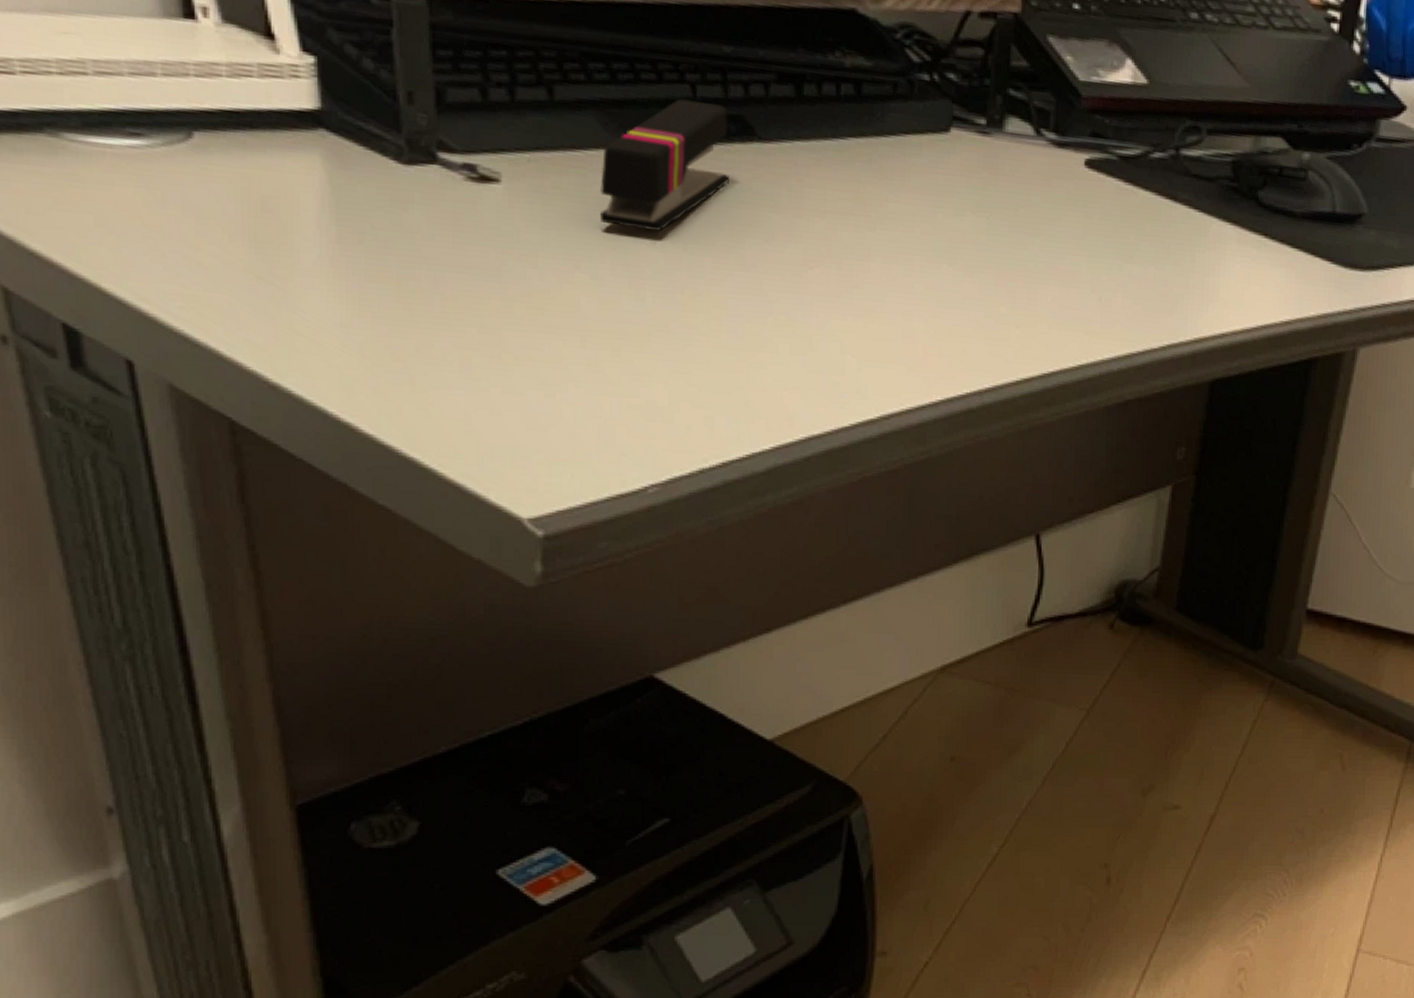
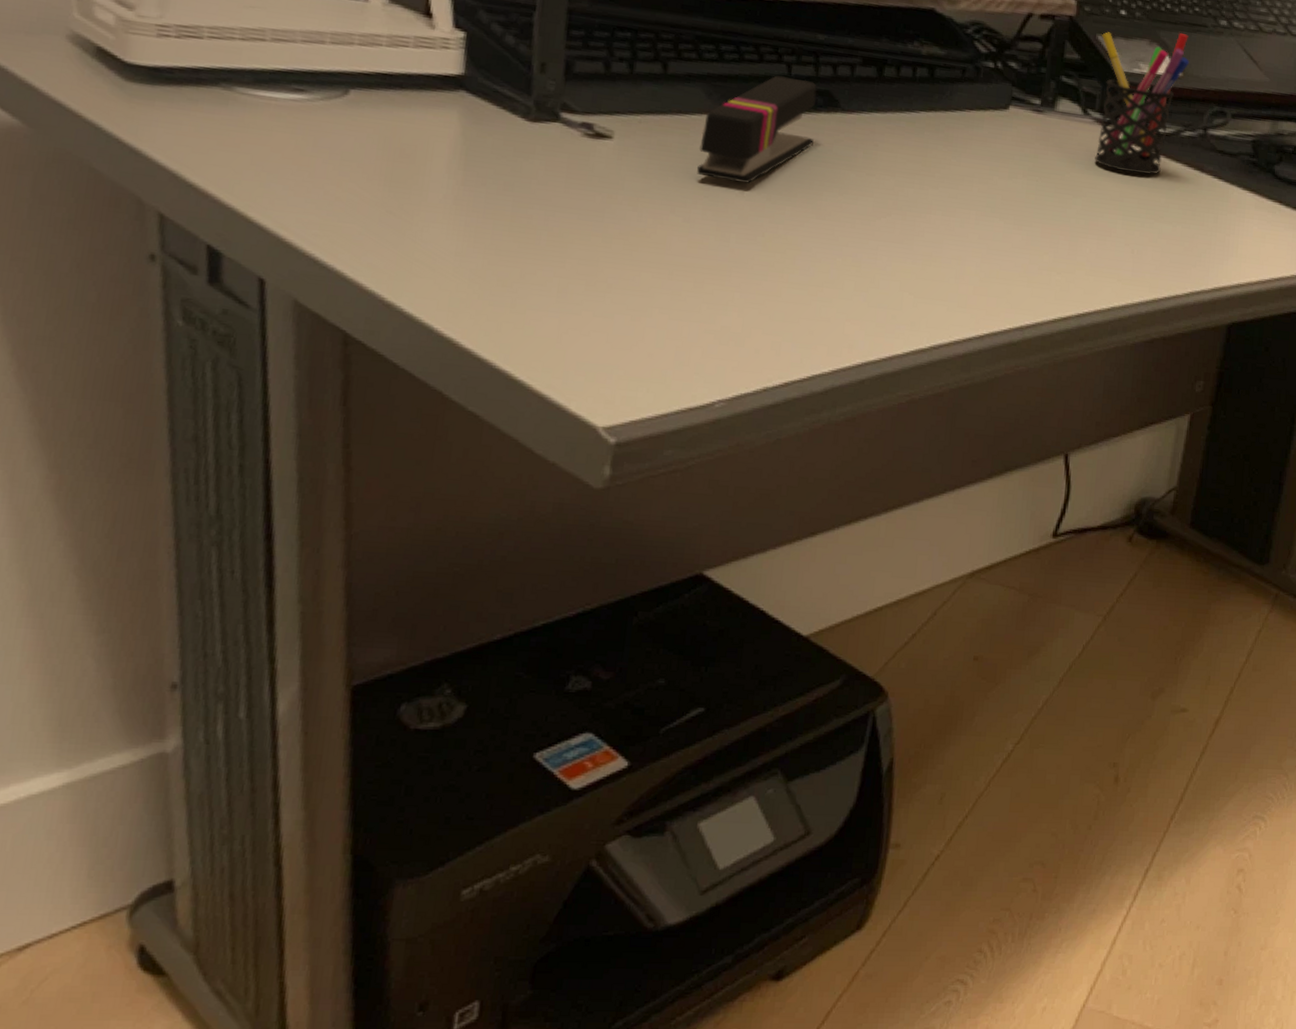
pen holder: none [1052,29,1157,207] -> present [1095,32,1190,175]

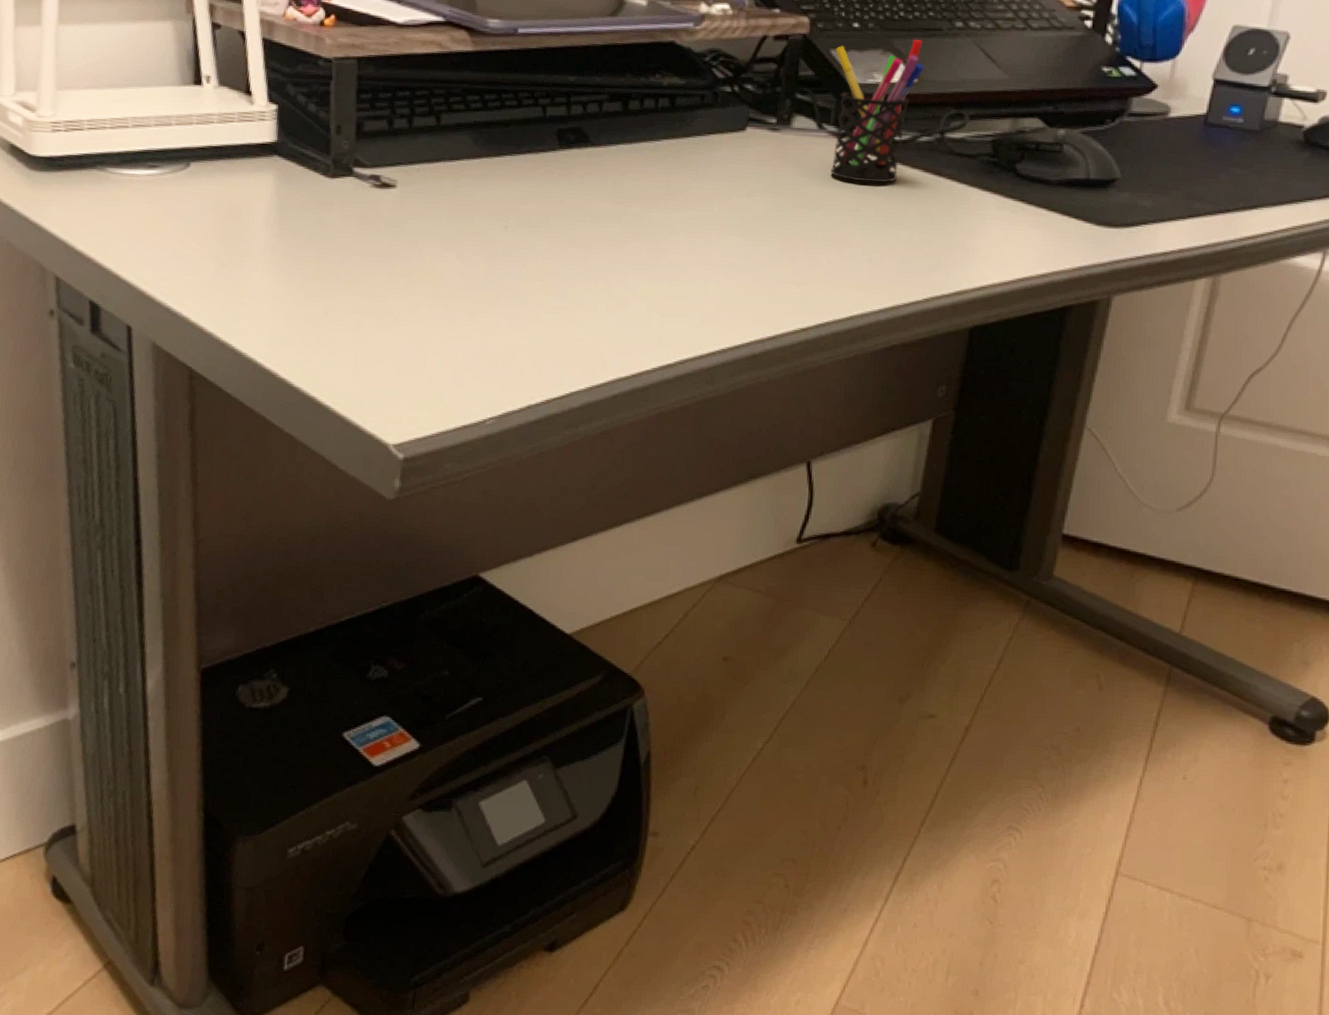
stapler: present [697,75,817,184] -> none [467,118,569,220]

